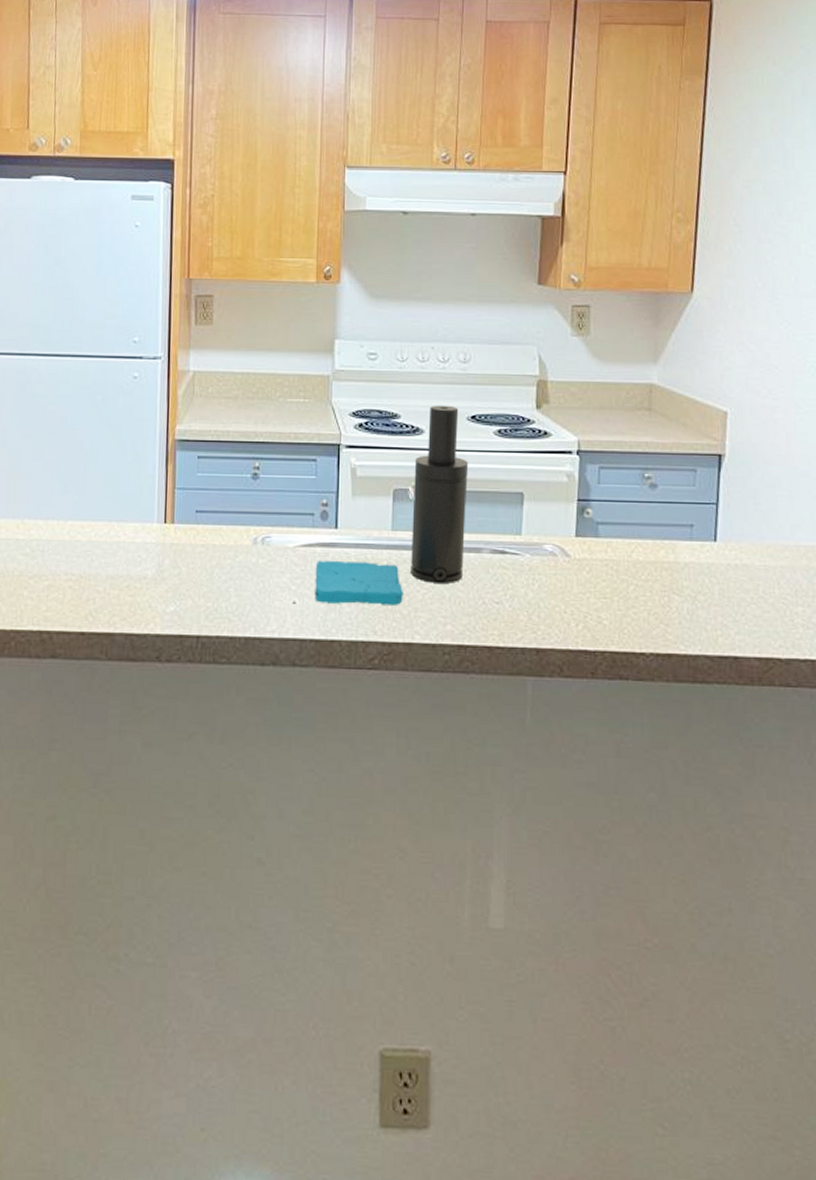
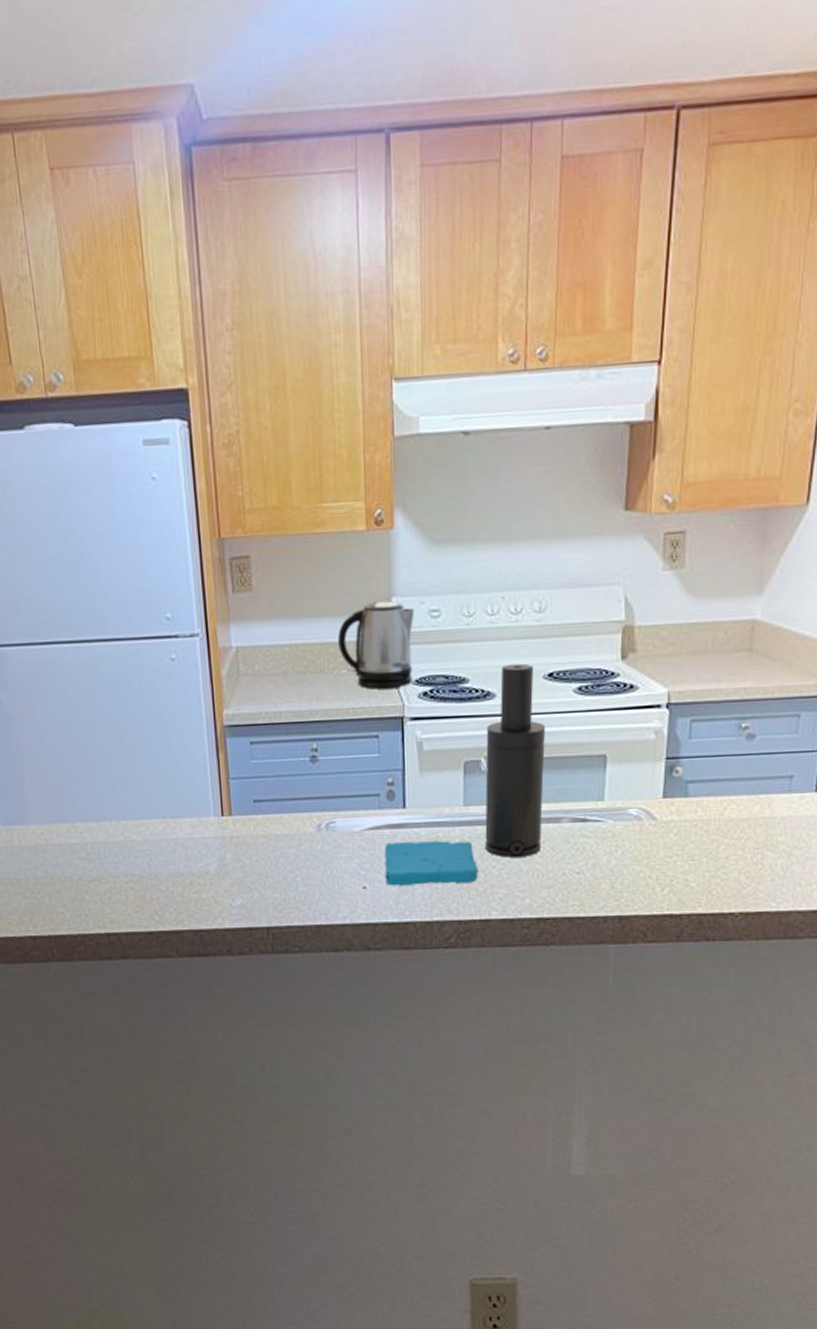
kettle: none [285,342,355,418] -> present [338,601,415,690]

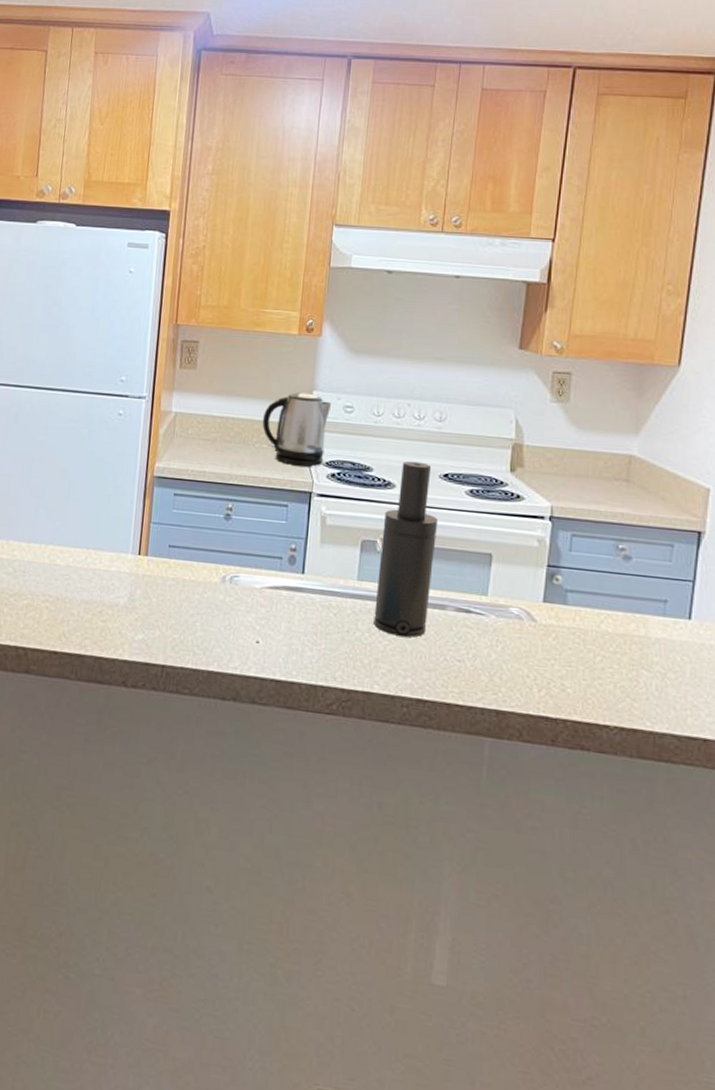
sponge: present [384,841,478,886] -> none [277,602,365,654]

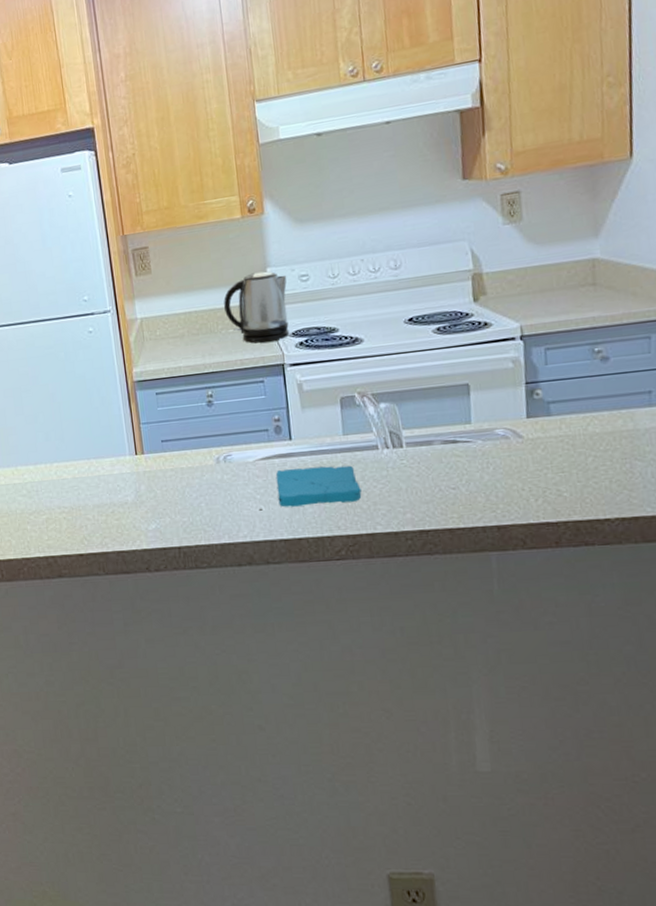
sponge: none [277,602,365,654] -> present [275,465,362,507]
soap dispenser: present [373,461,439,638] -> none [358,312,418,478]

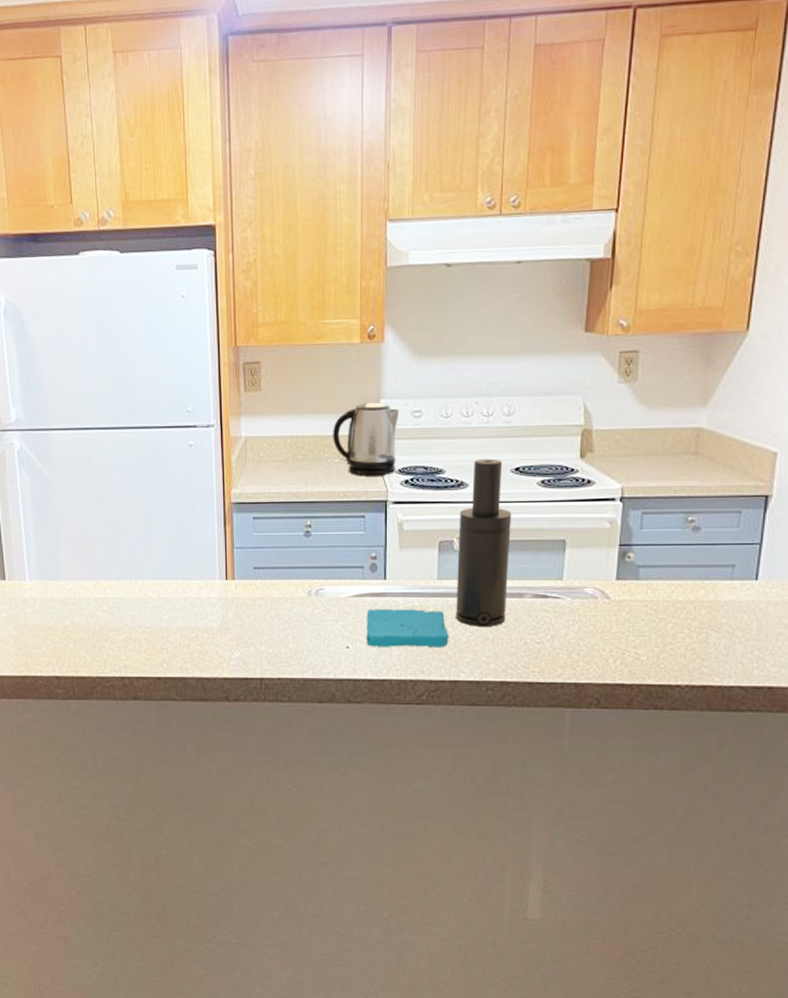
soap dispenser: none [358,312,418,478] -> present [456,458,512,626]

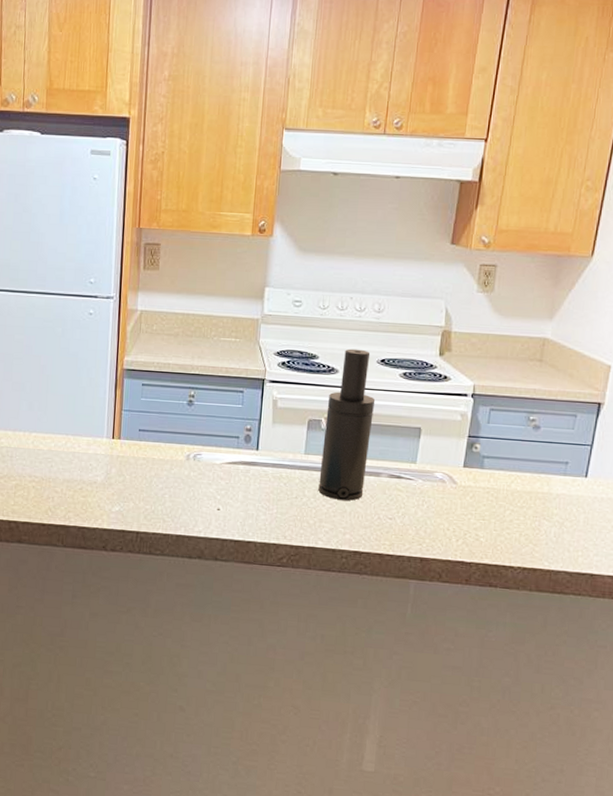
kettle: present [333,402,400,476] -> none [220,289,282,357]
sponge: present [366,608,449,647] -> none [236,475,311,516]

